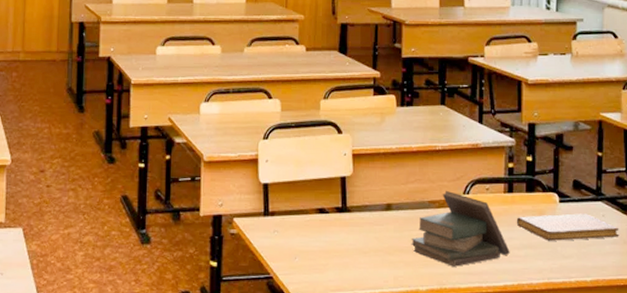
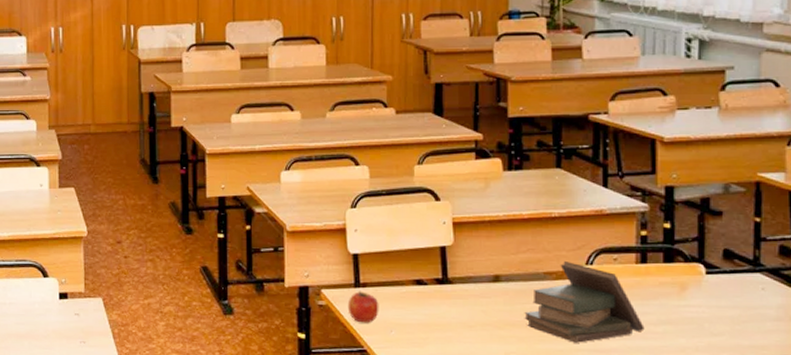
apple: none [257,219,285,251] -> present [347,290,379,323]
notebook: present [516,213,619,241] -> none [651,286,784,317]

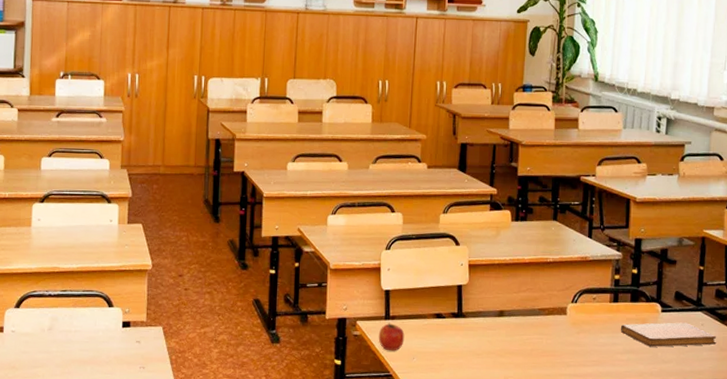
book: present [524,260,645,343] -> none [521,299,613,369]
notebook: none [651,286,784,317] -> present [620,322,717,347]

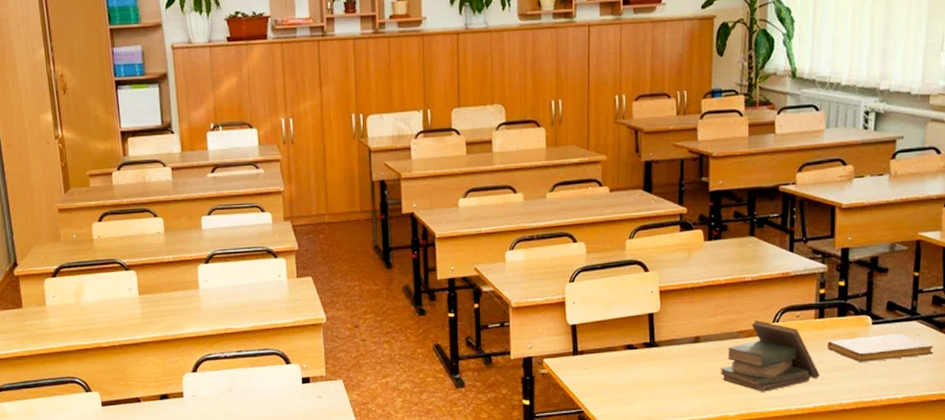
apple: present [378,322,405,351] -> none [567,357,595,387]
book: none [521,299,613,369] -> present [720,319,820,392]

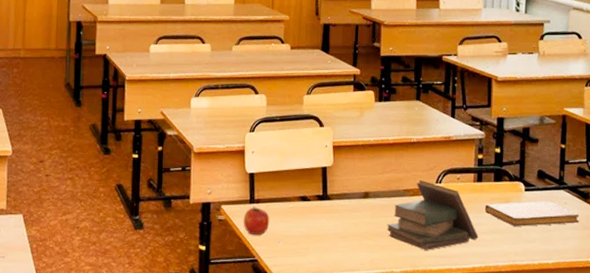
apple: none [567,357,595,387] -> present [243,206,270,236]

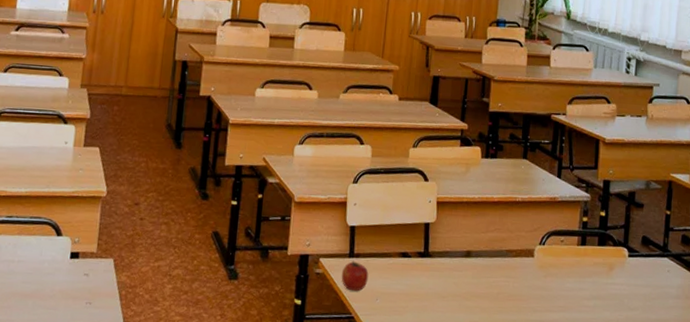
book: present [387,179,478,250] -> none [487,240,580,314]
notebook: present [484,201,580,227] -> none [587,268,683,294]

